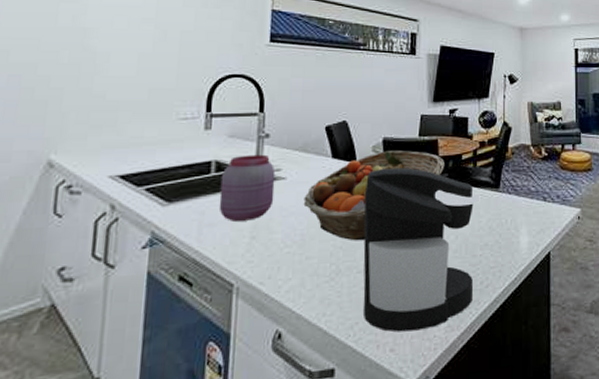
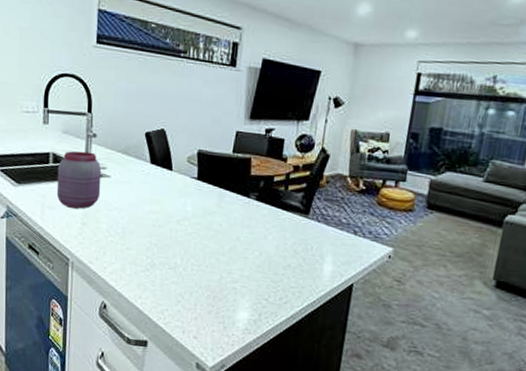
fruit basket: present [303,151,444,241] -> none [125,163,256,242]
coffee maker: present [363,167,480,332] -> none [173,179,288,328]

